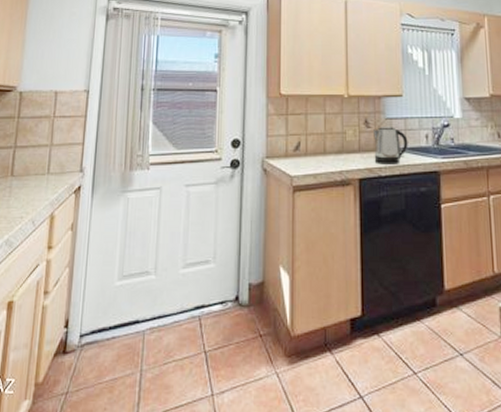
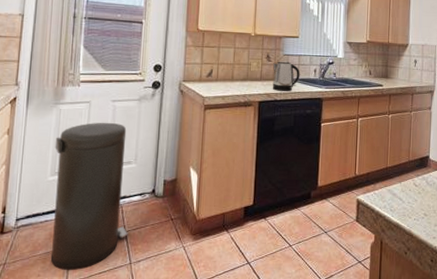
pedal bin: none [118,212,209,403] -> present [50,122,128,270]

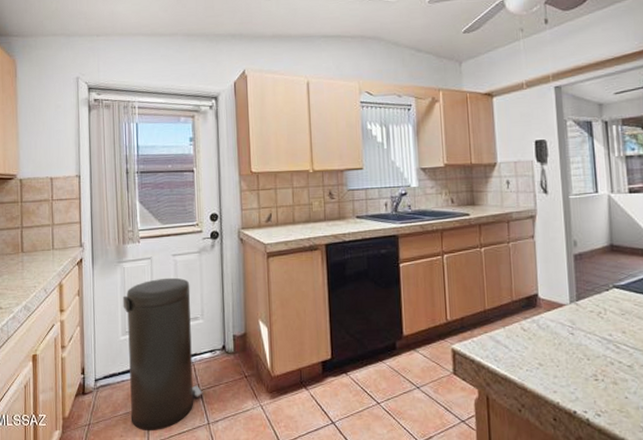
kettle: present [272,60,300,92] -> none [337,196,369,232]

